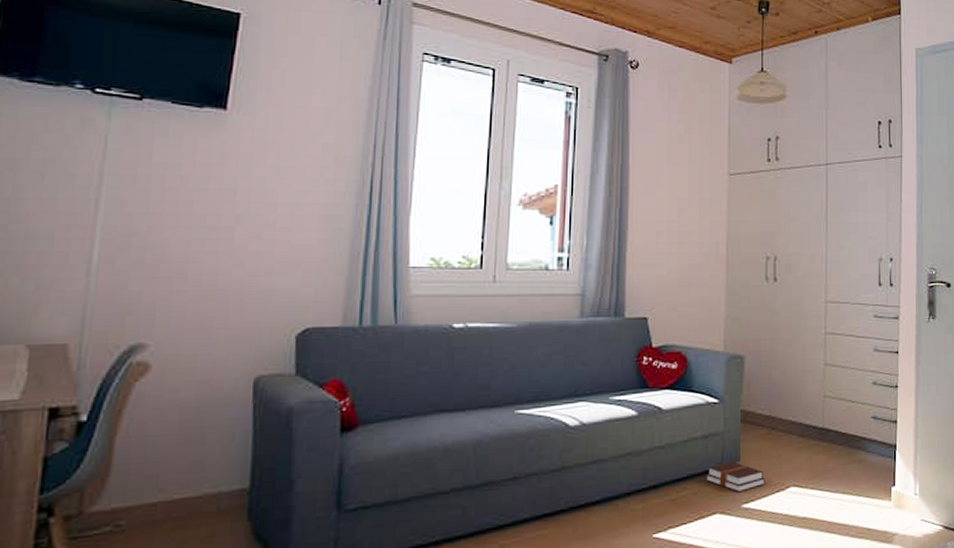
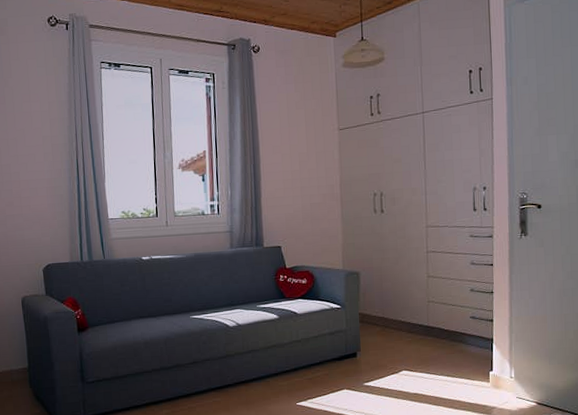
hardback book: present [706,461,765,493] -> none [334,351,382,374]

